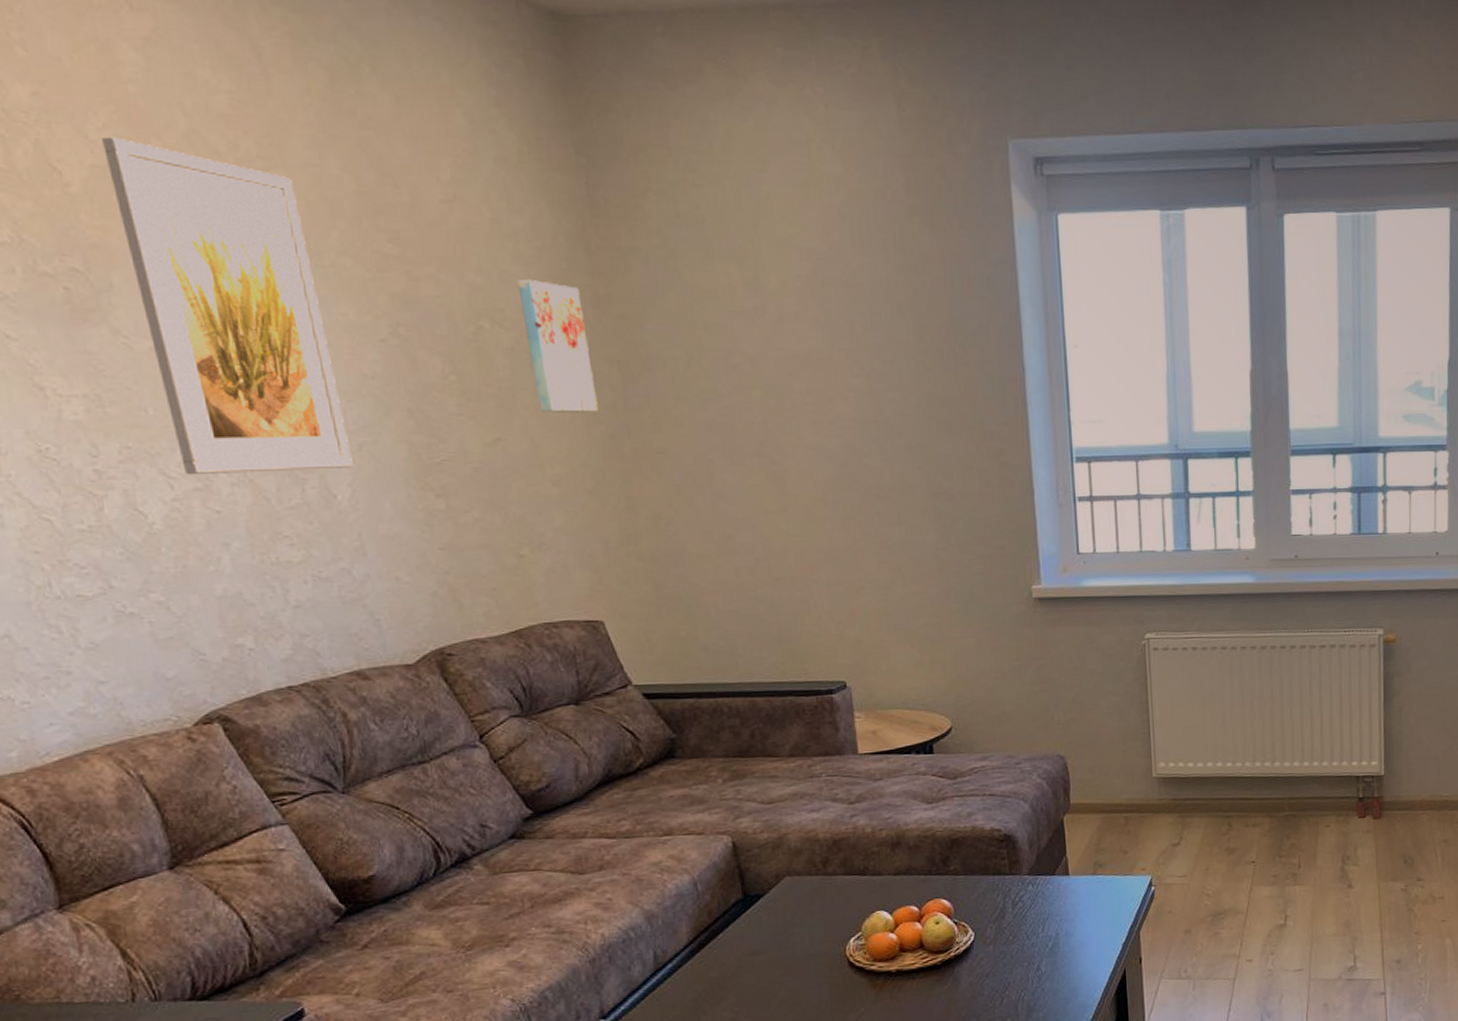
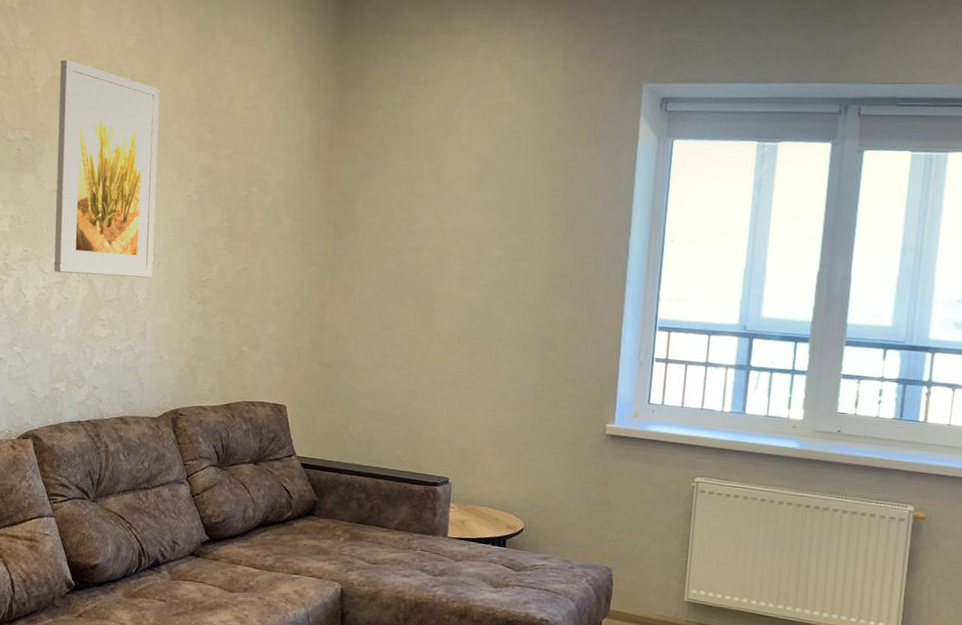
wall art: present [517,278,598,412] -> none [276,162,319,256]

